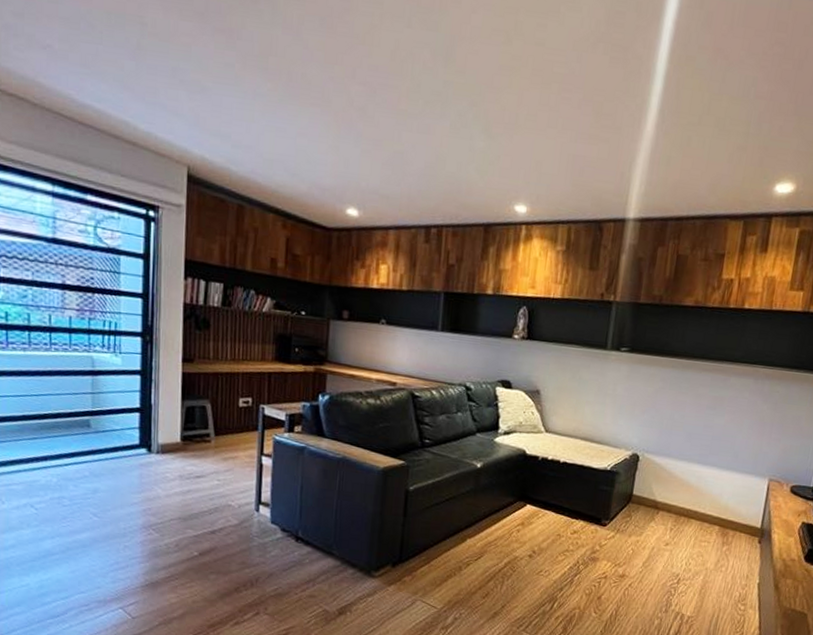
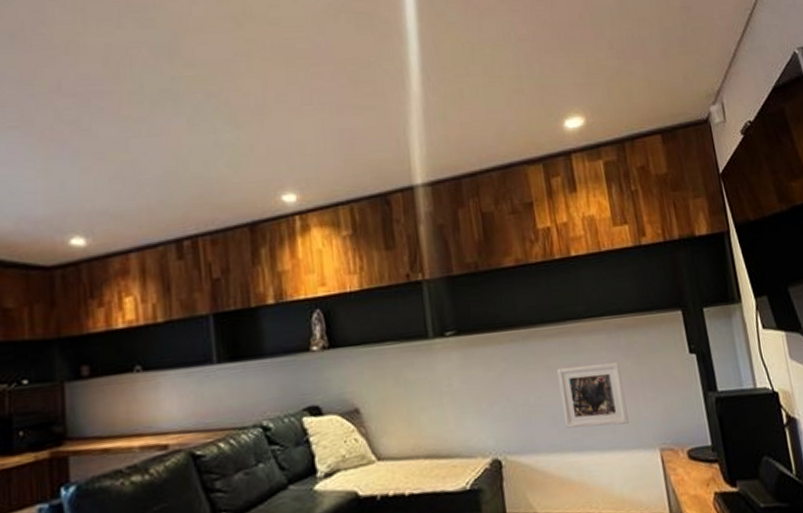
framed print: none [698,398,757,453] -> present [557,362,629,428]

